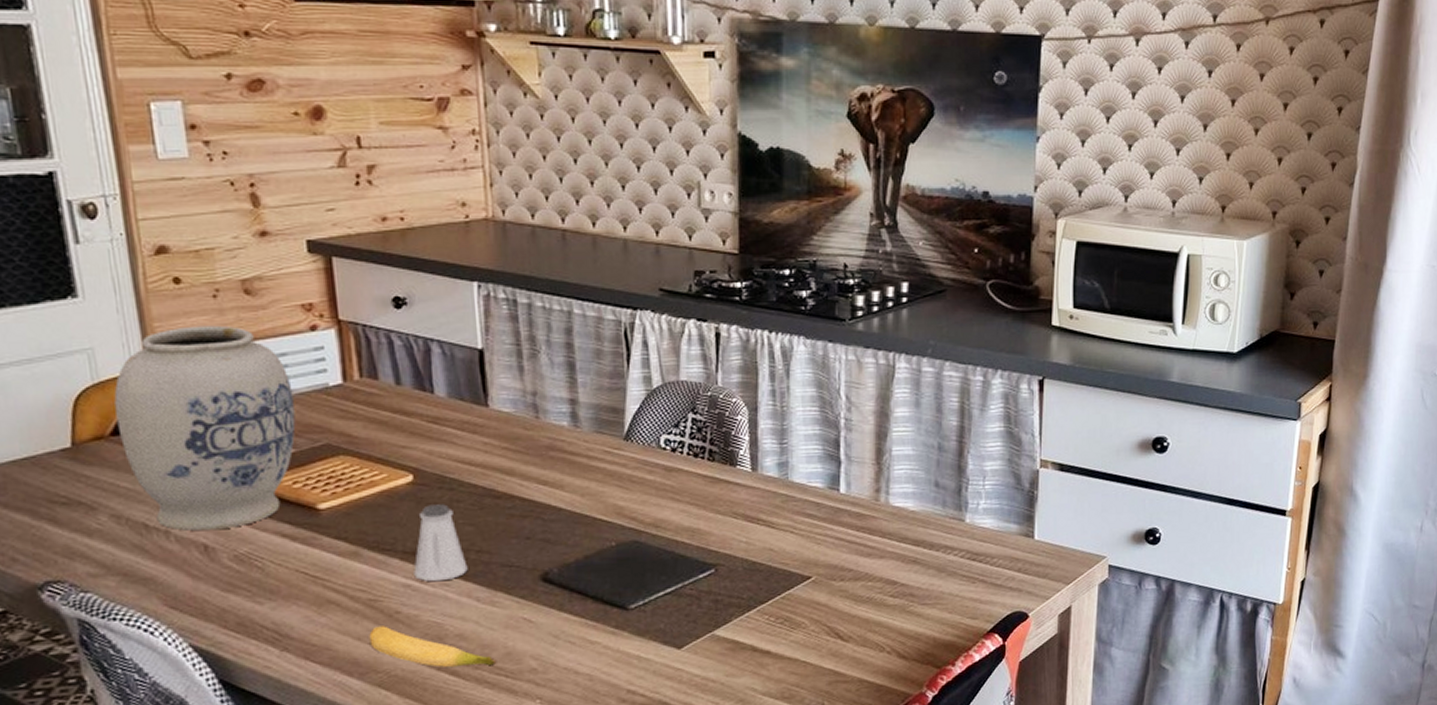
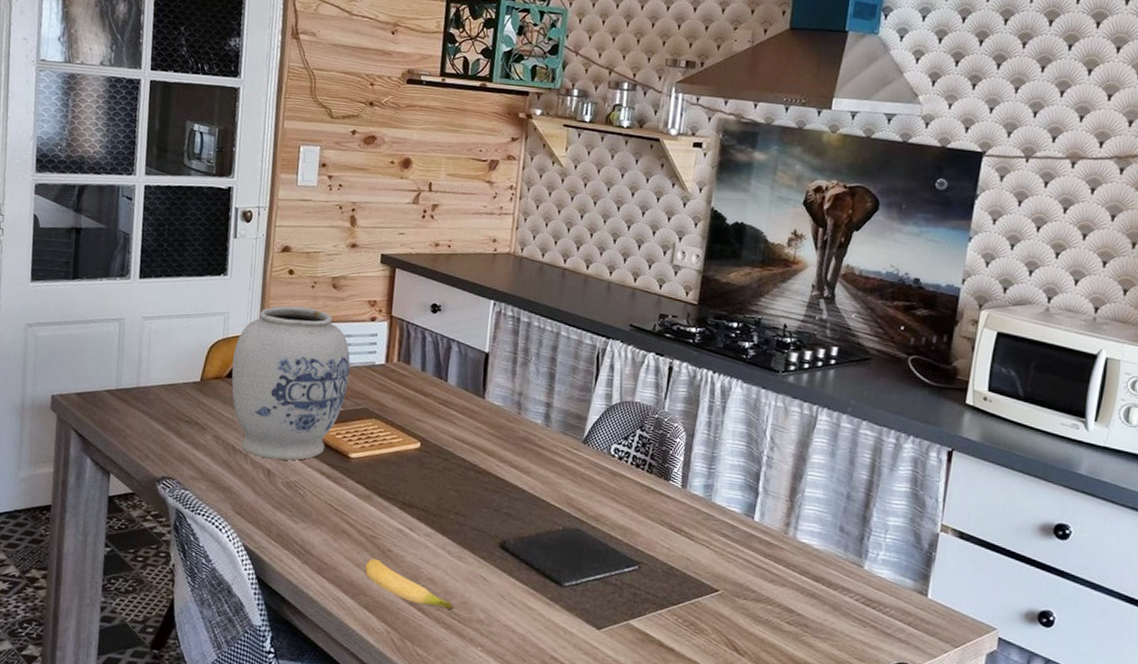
saltshaker: present [413,504,468,582] -> none [407,469,447,532]

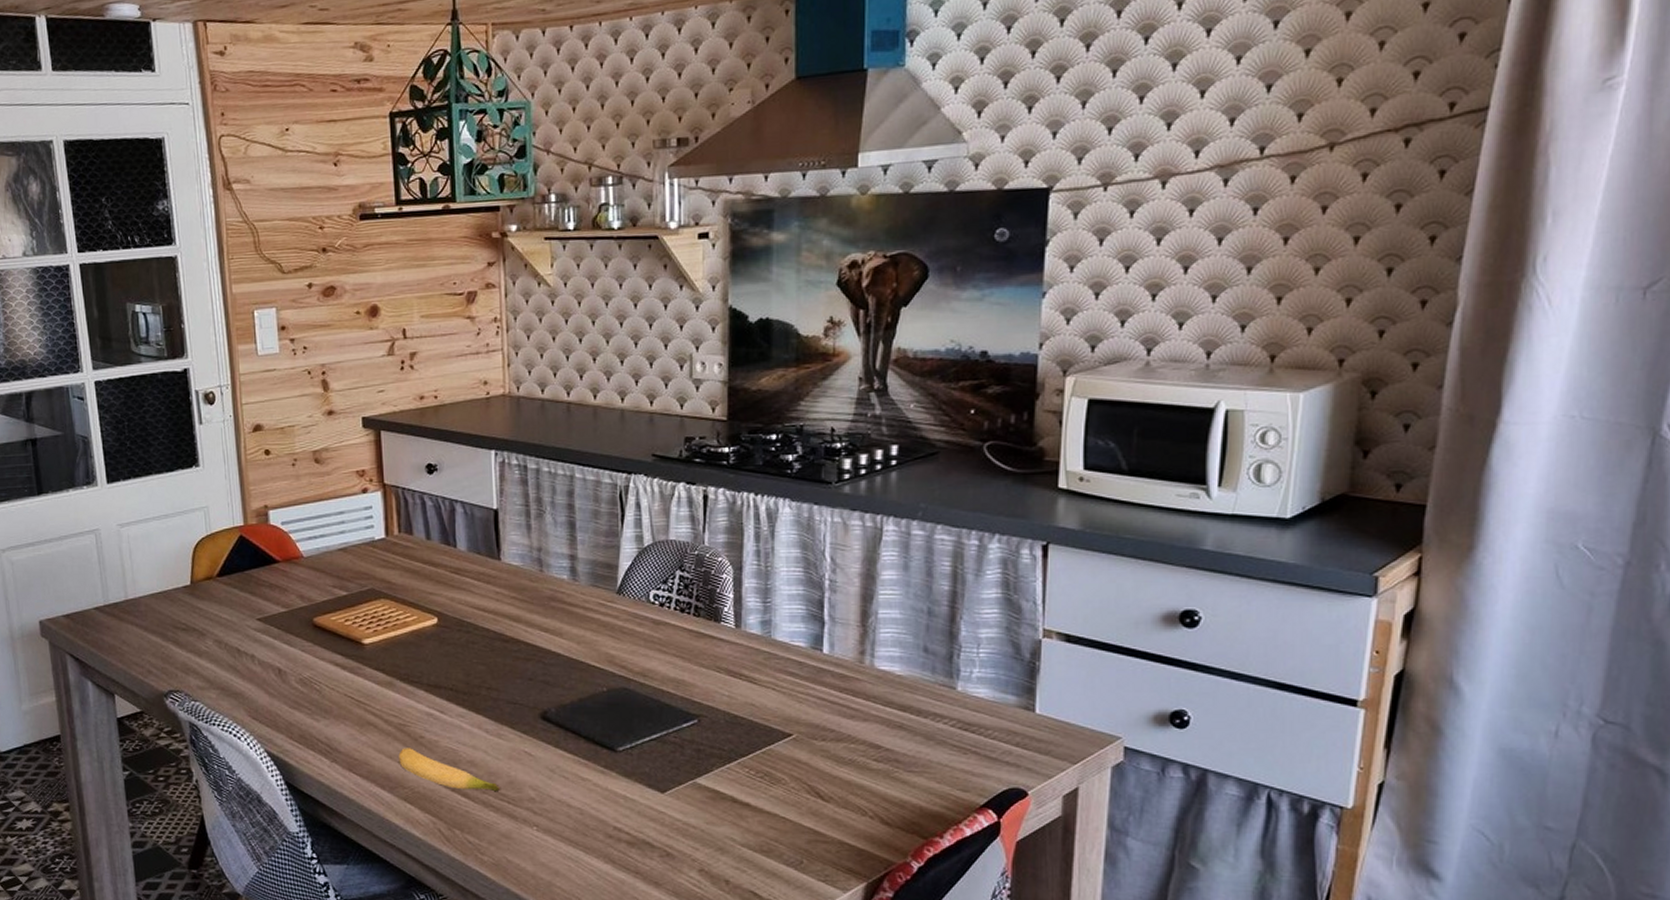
vase: present [231,306,350,461] -> none [220,488,349,657]

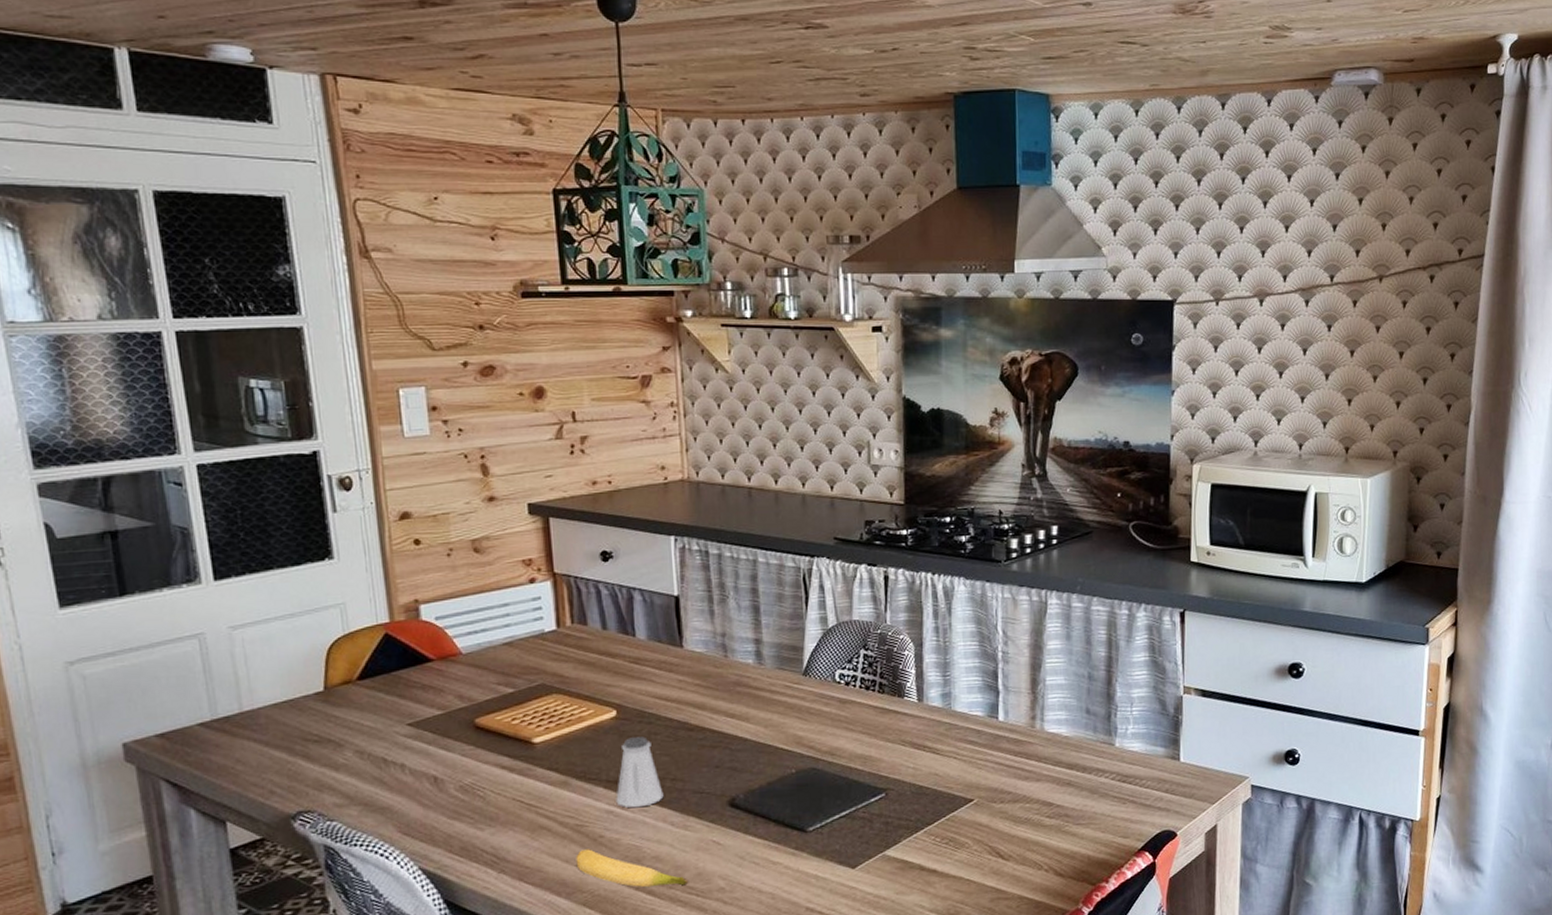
saltshaker: none [435,645,479,713] -> present [616,736,664,808]

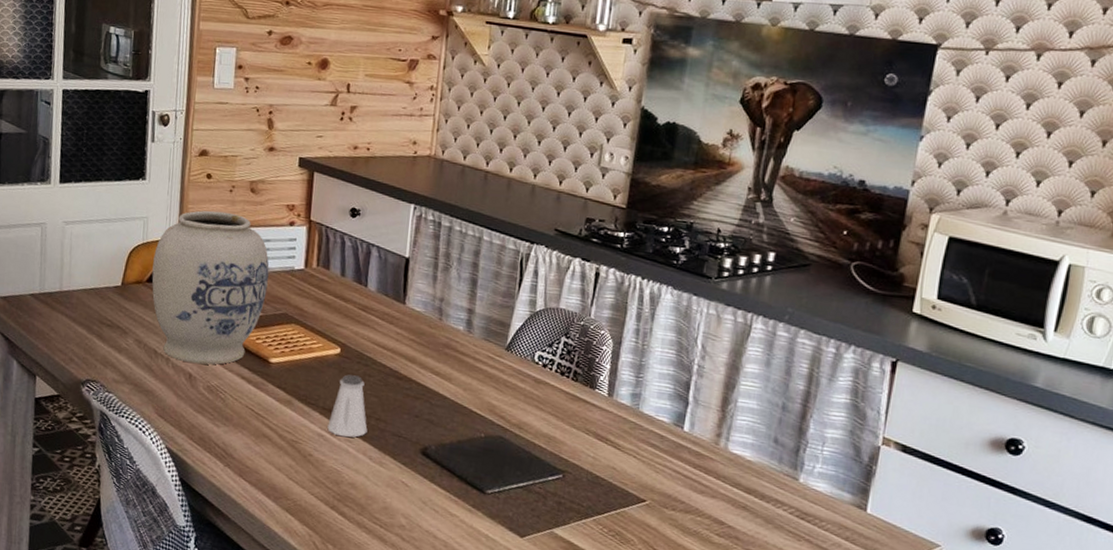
vase: none [361,580,515,765] -> present [152,210,269,365]
banana: present [576,849,689,888] -> none [286,462,376,515]

